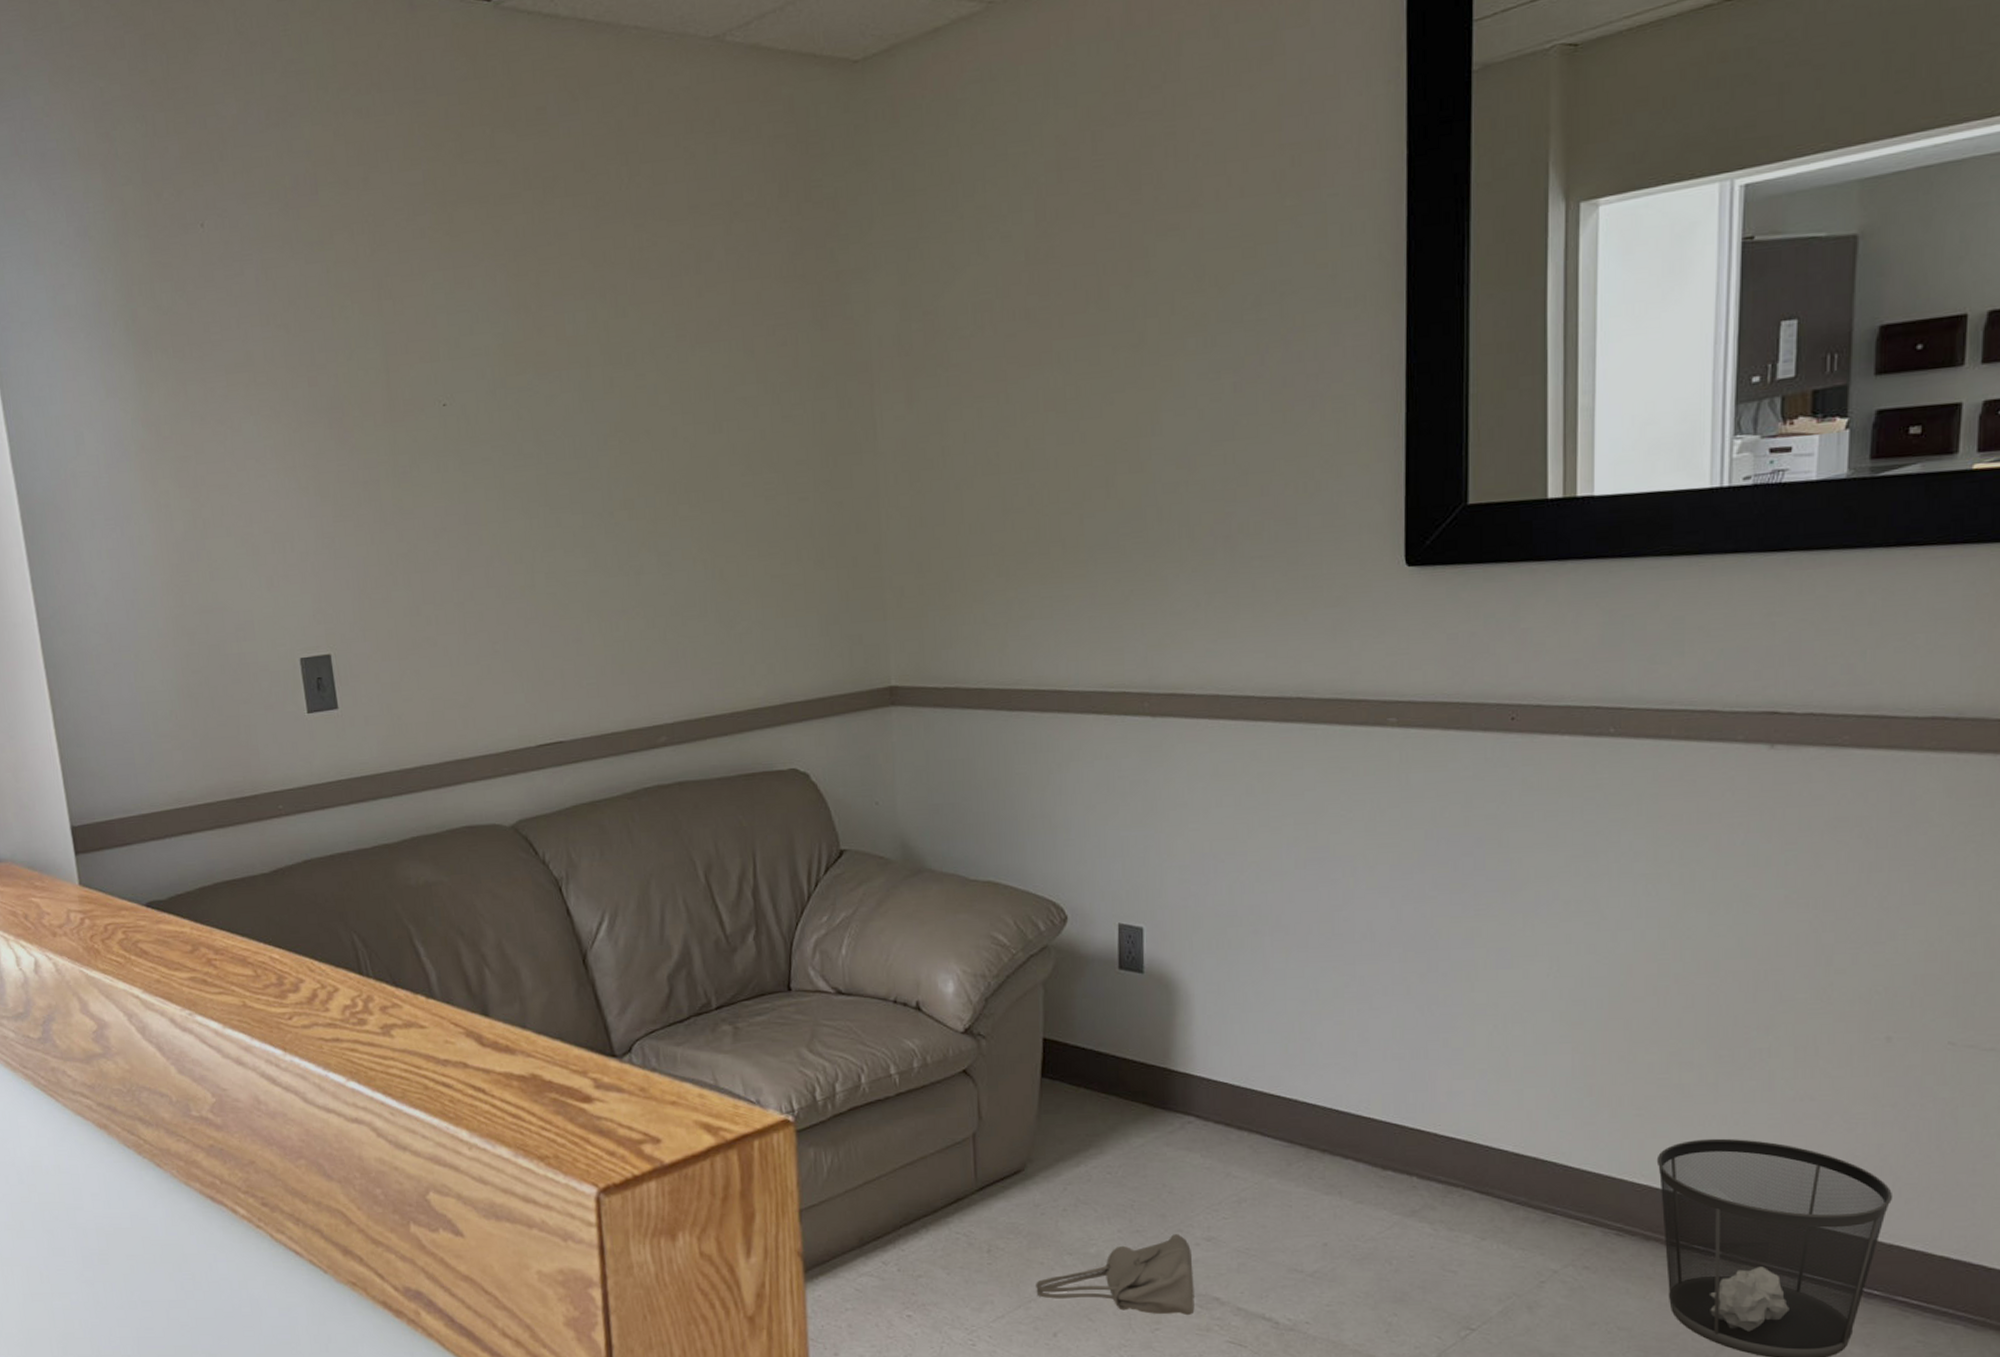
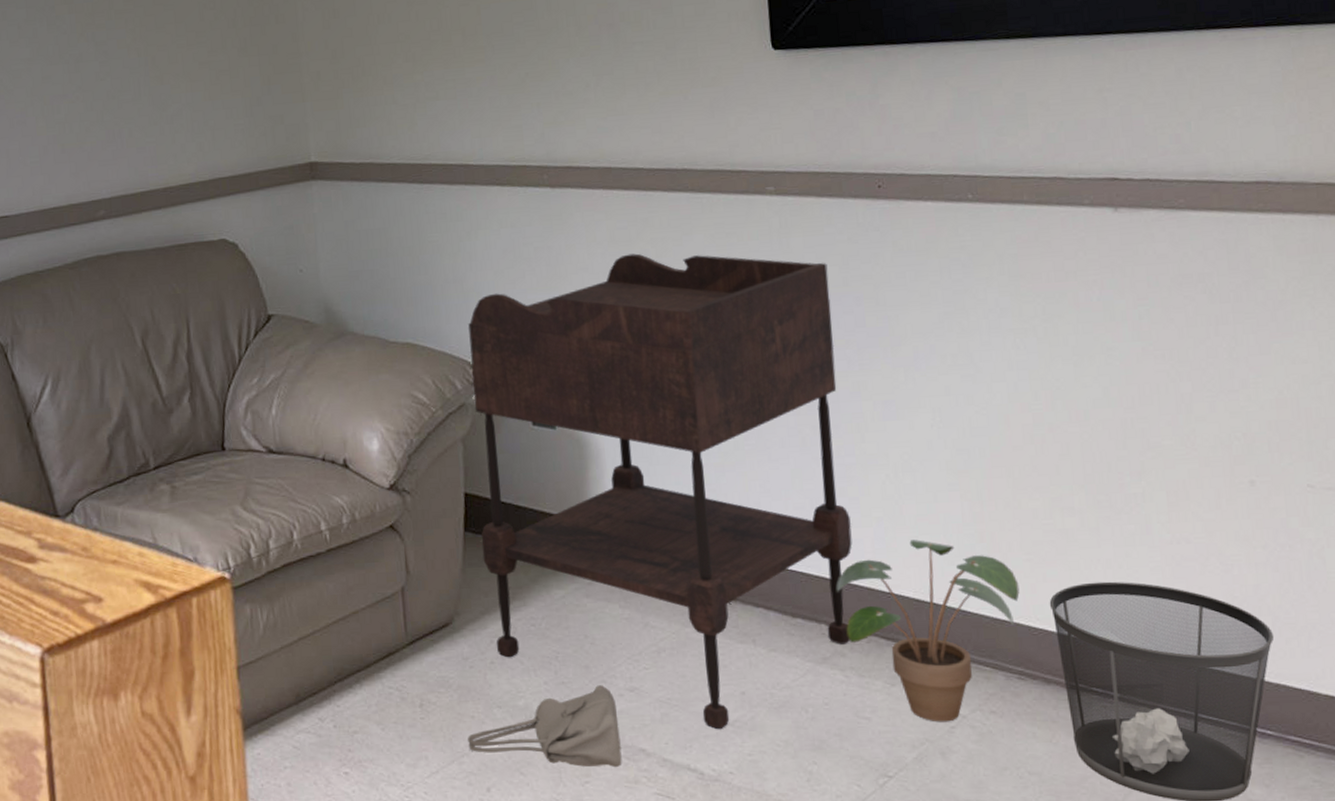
side table: none [1055,789,1452,1279] -> present [468,253,852,729]
potted plant: none [1431,1093,1626,1277] -> present [836,540,1020,722]

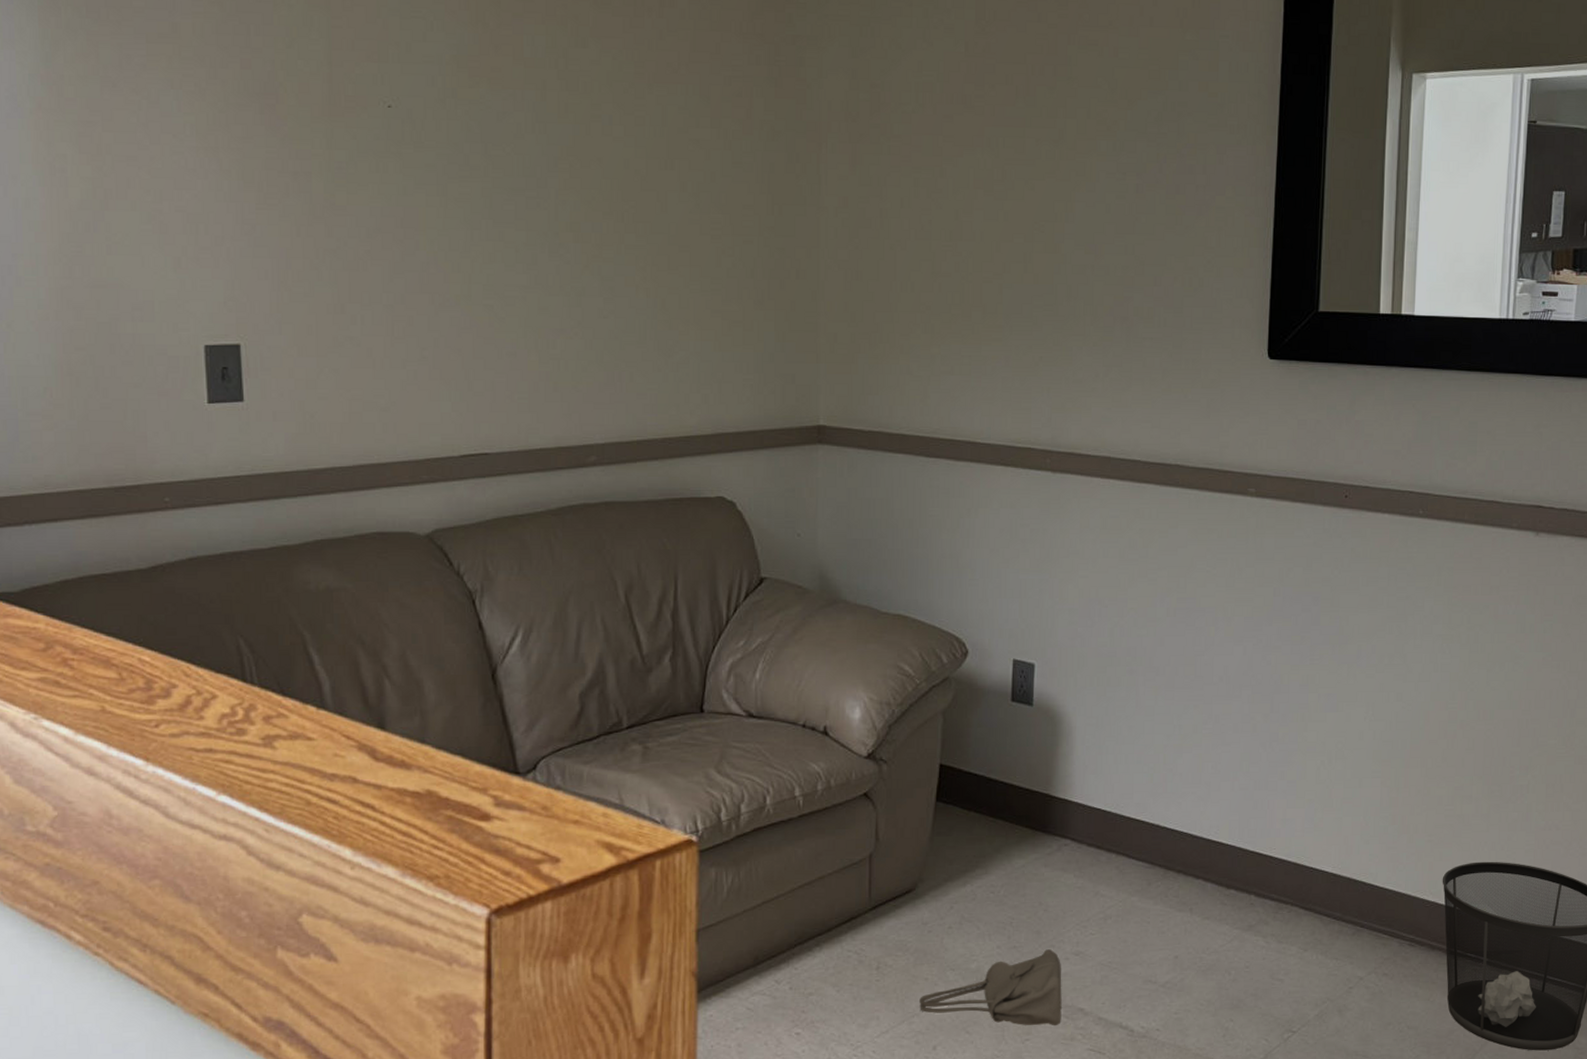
side table: present [468,253,852,729] -> none [951,542,1293,990]
potted plant: present [836,540,1020,722] -> none [1267,821,1420,983]

